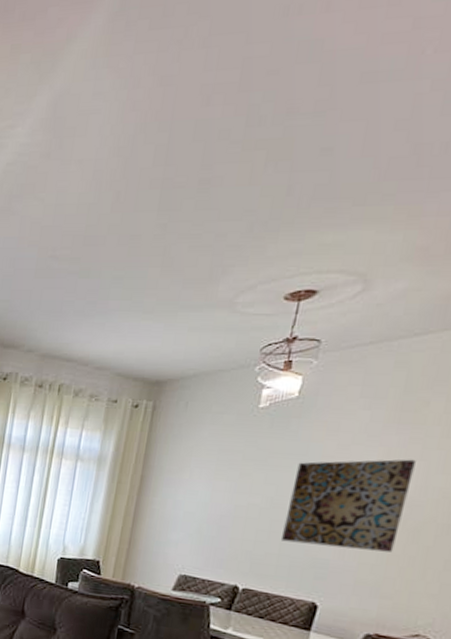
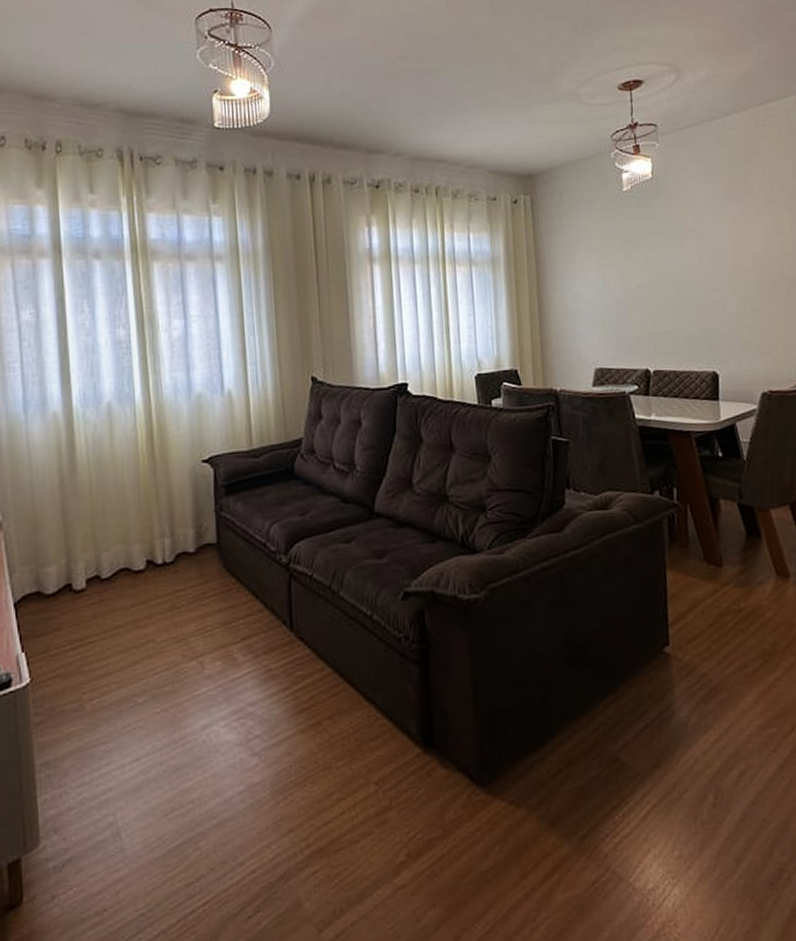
wall art: present [281,459,416,552] -> none [668,224,761,317]

